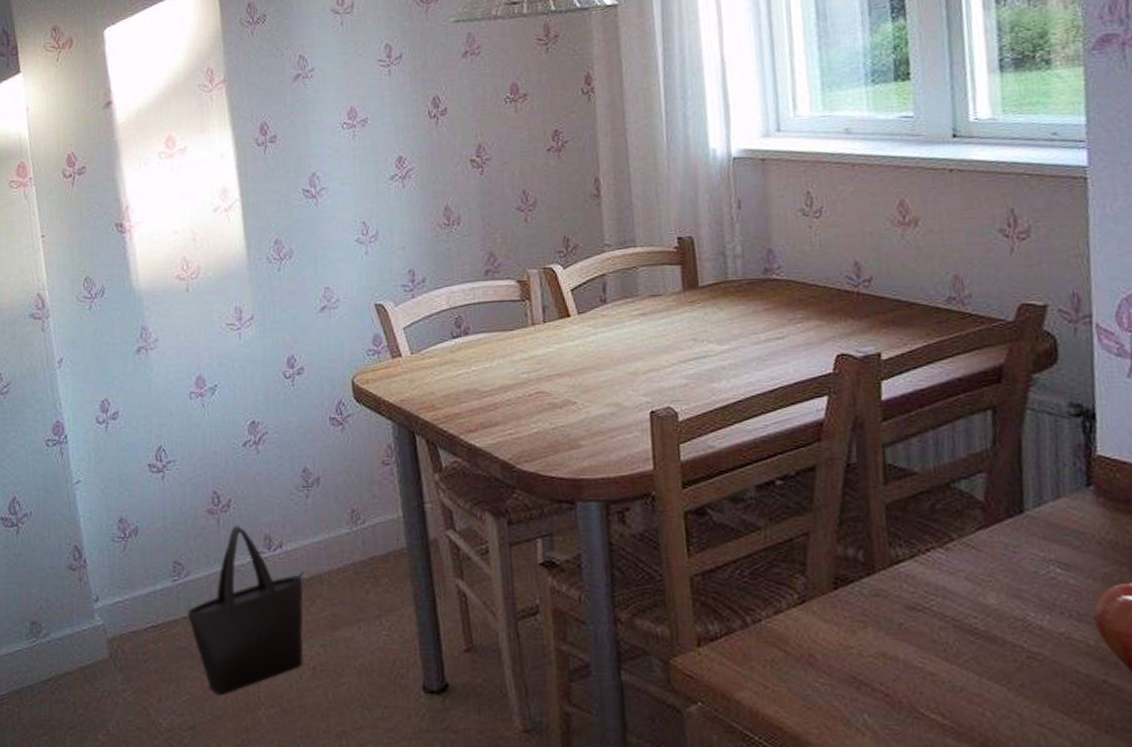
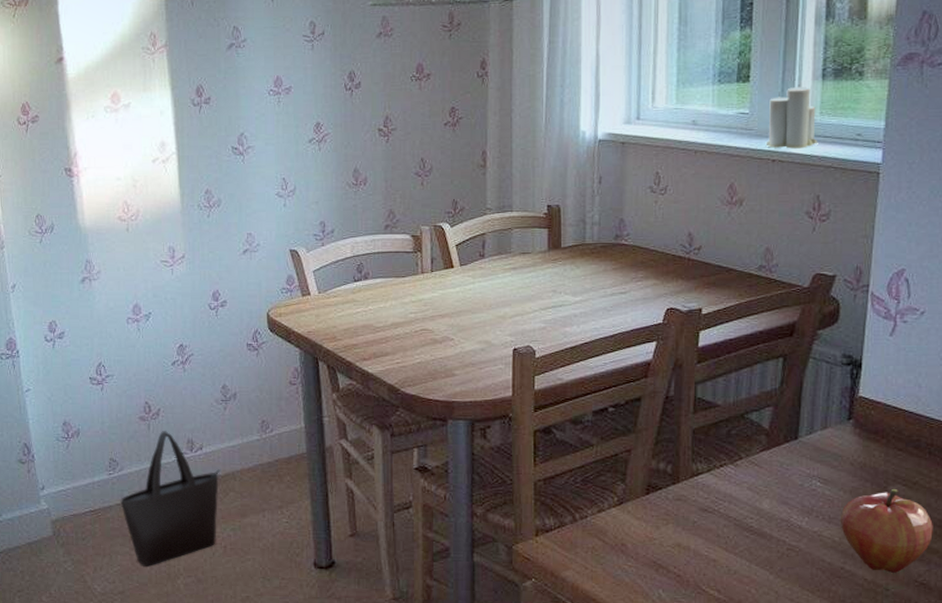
candle: none [937,79,1005,155] -> present [765,85,818,149]

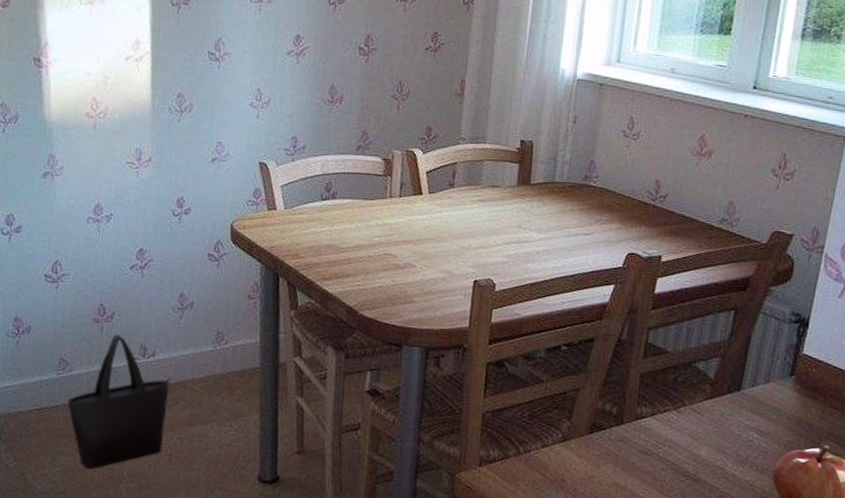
candle: present [765,85,818,149] -> none [739,42,792,106]

